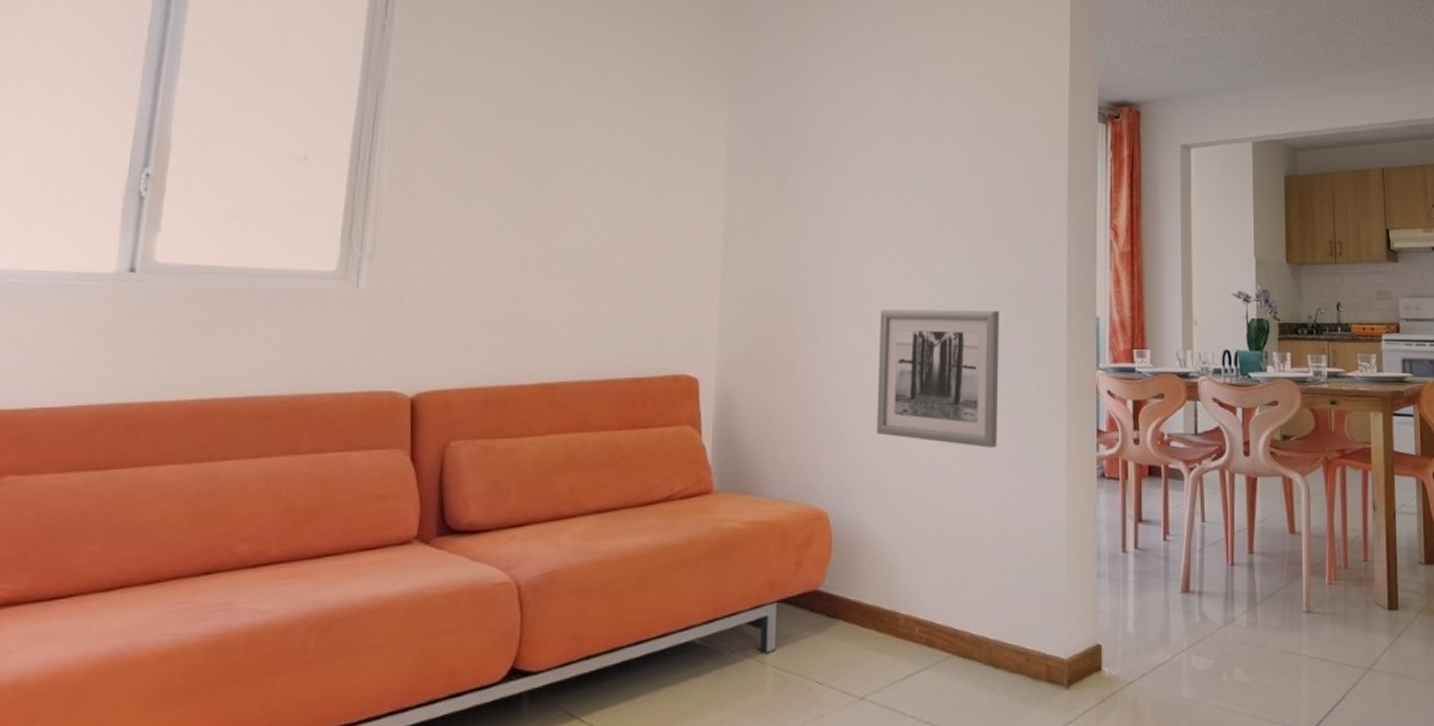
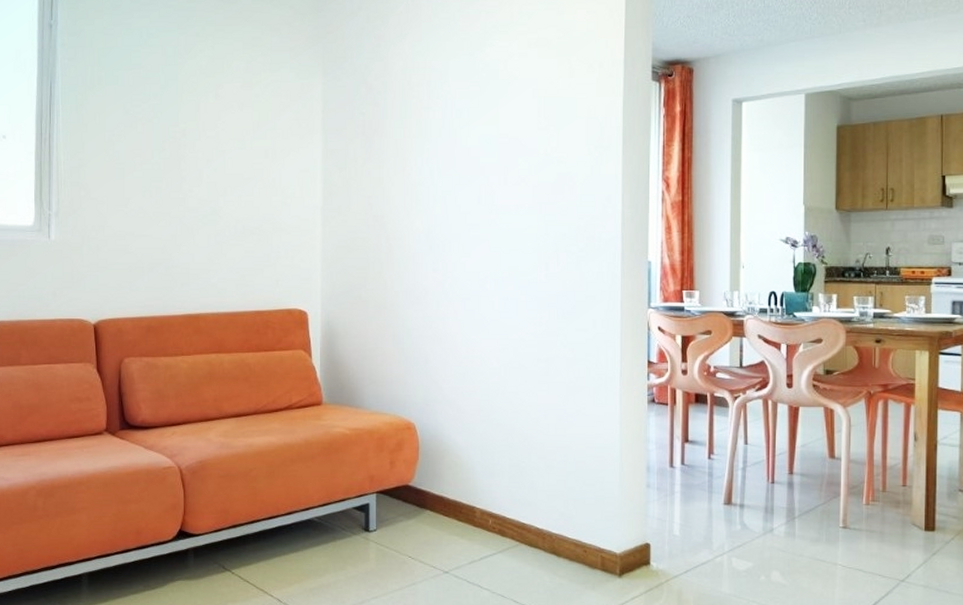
wall art: present [877,310,999,448] -> none [454,255,559,374]

